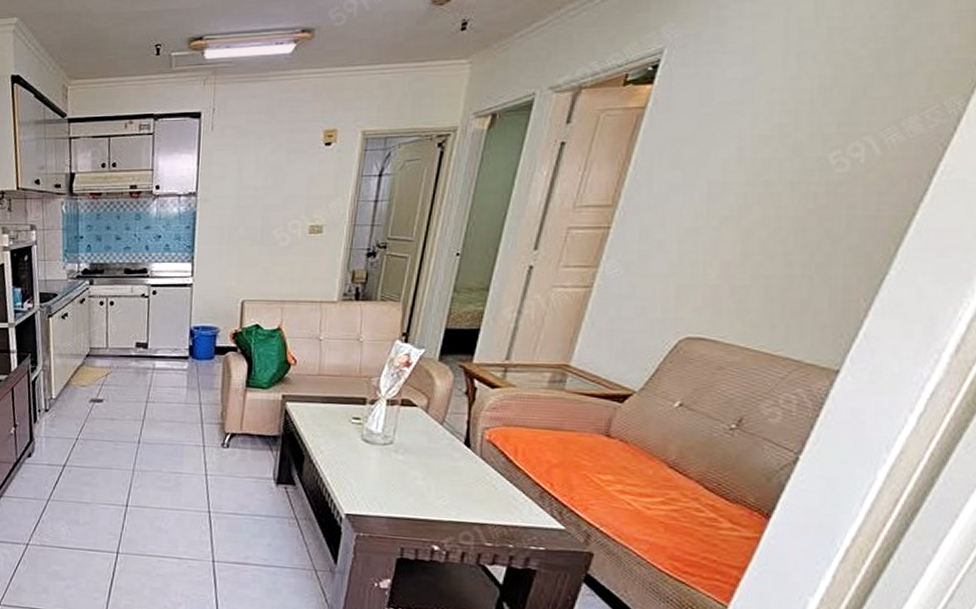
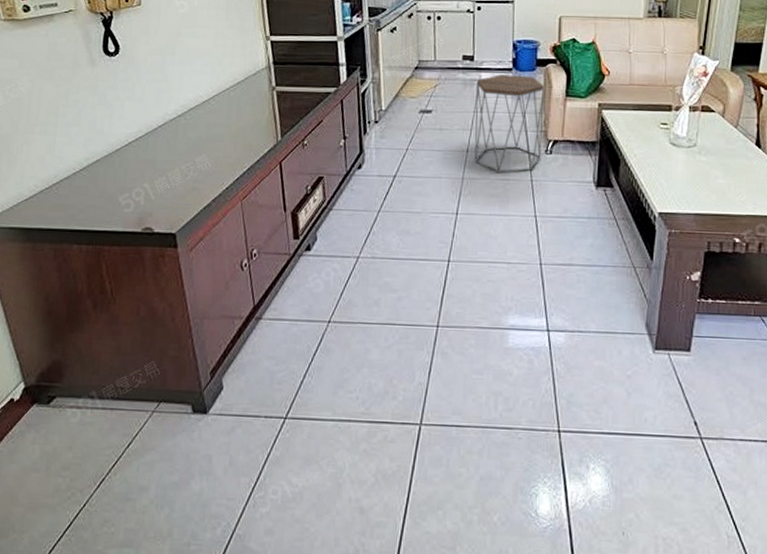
side table: none [146,363,223,466] -> present [474,74,545,173]

